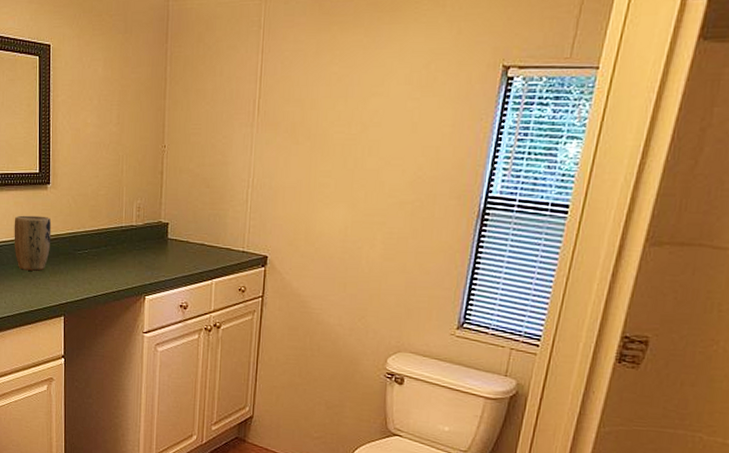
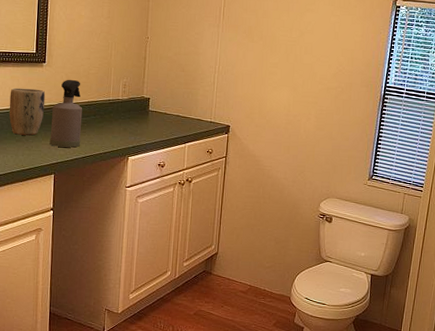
spray bottle: none [58,203,93,285] -> present [49,79,83,148]

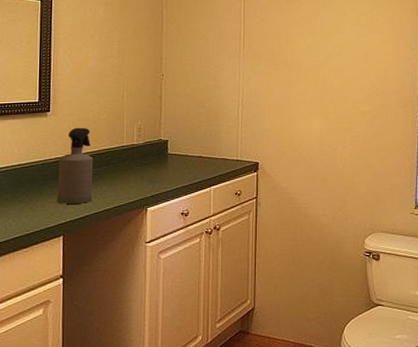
plant pot: present [9,87,46,136] -> none [9,141,51,195]

